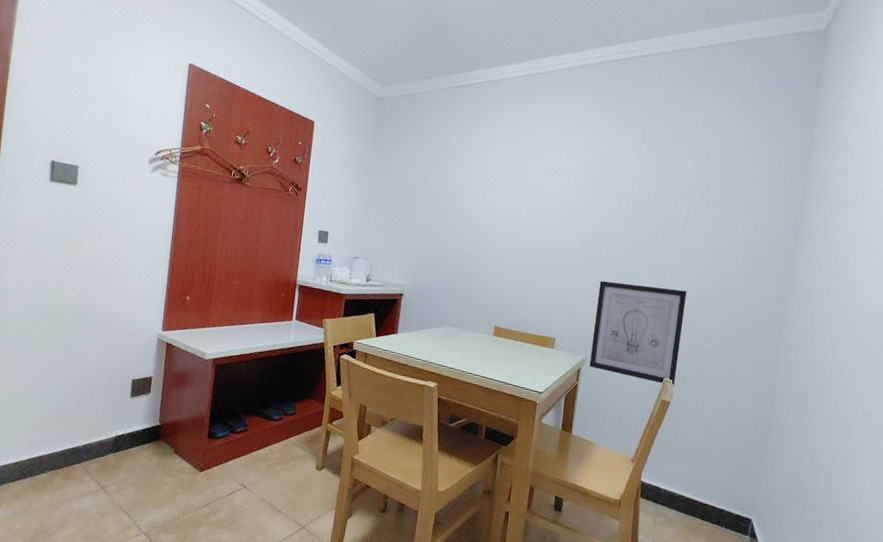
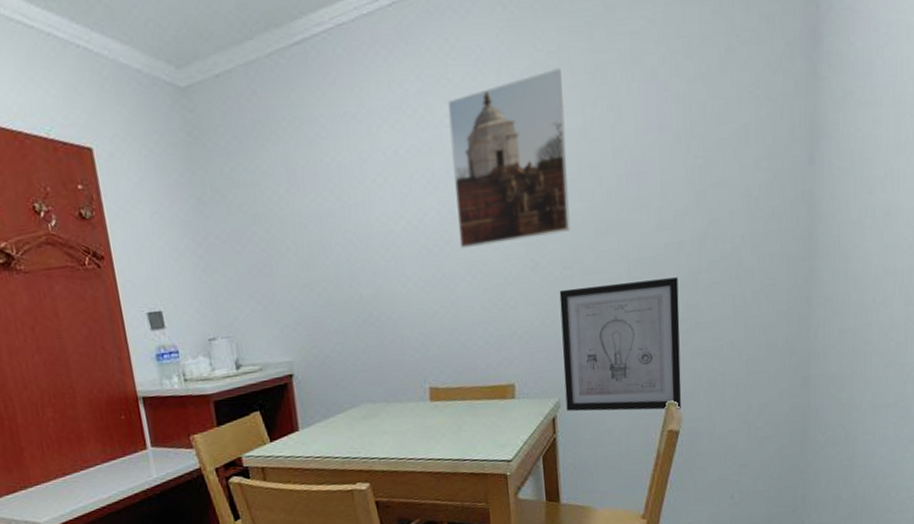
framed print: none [537,136,628,242] -> present [447,68,571,249]

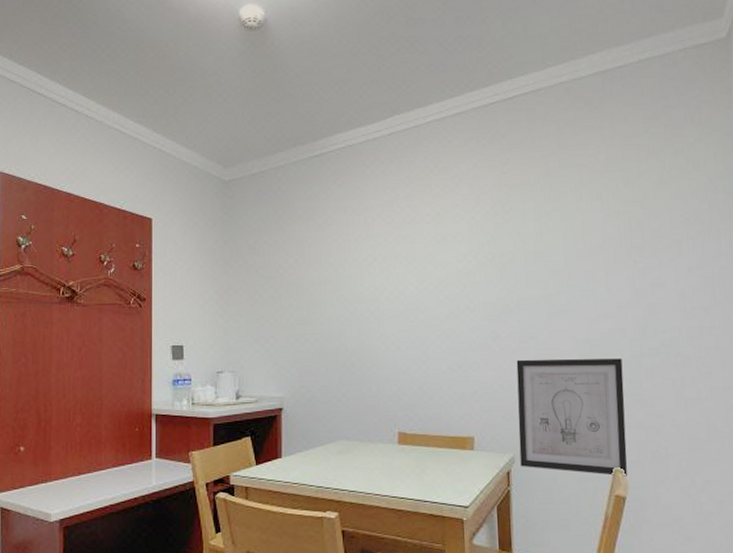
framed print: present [447,68,571,249] -> none [429,187,527,319]

